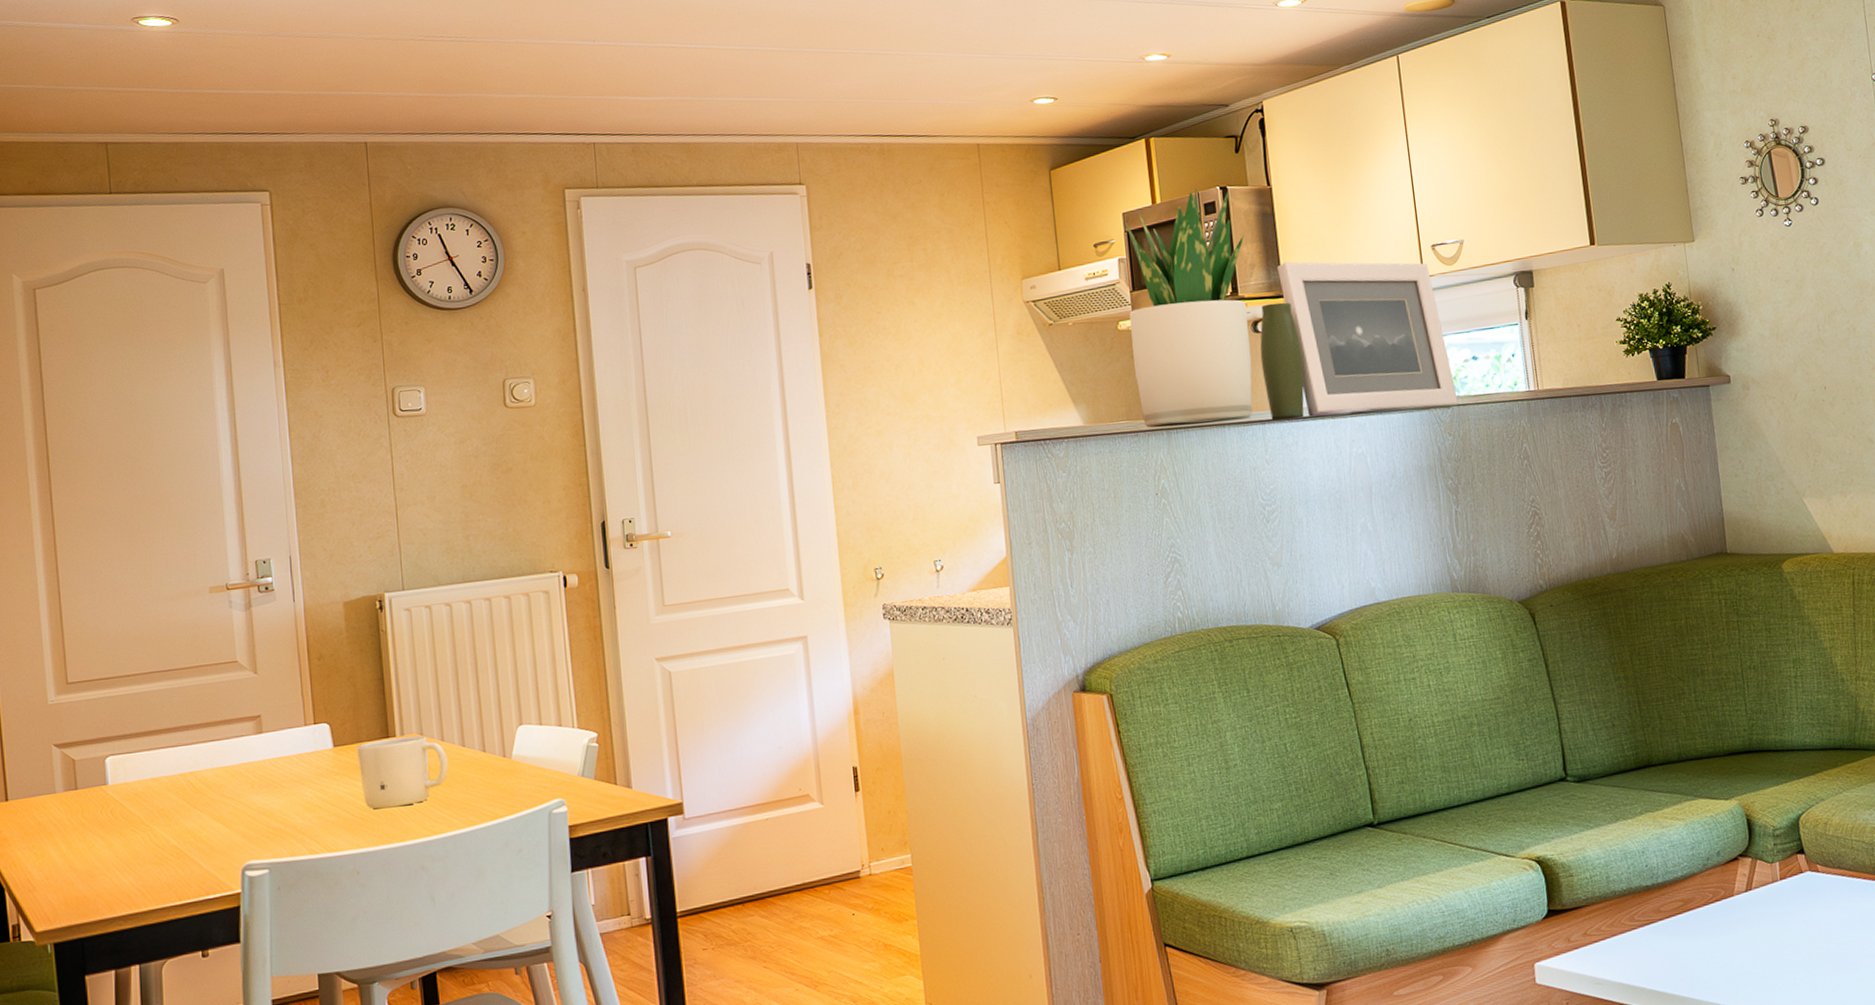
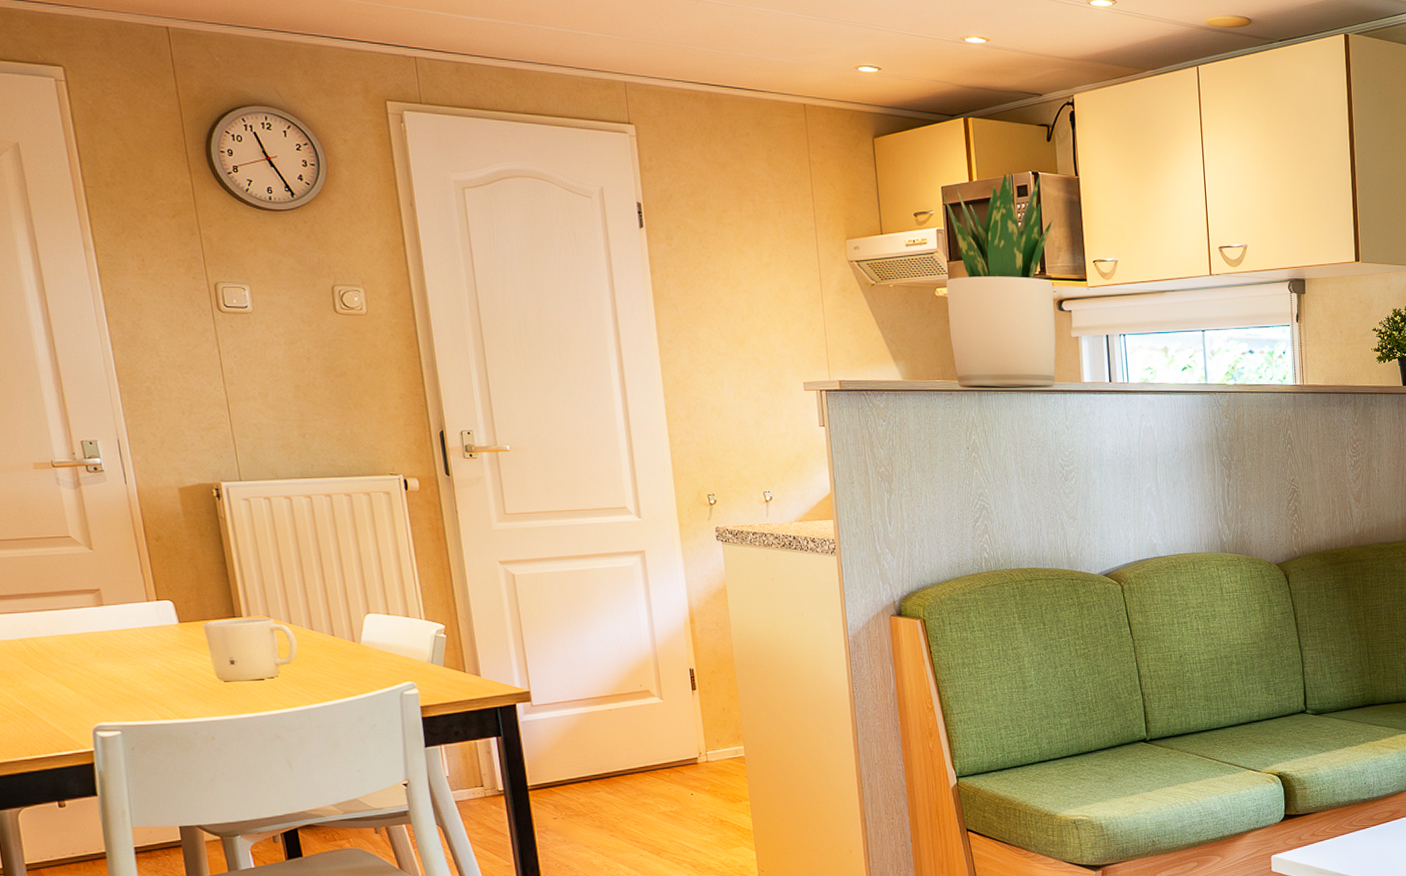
vase: present [1259,302,1304,421] -> none [1063,285,1102,391]
picture frame: present [1276,262,1459,417] -> none [1081,249,1235,394]

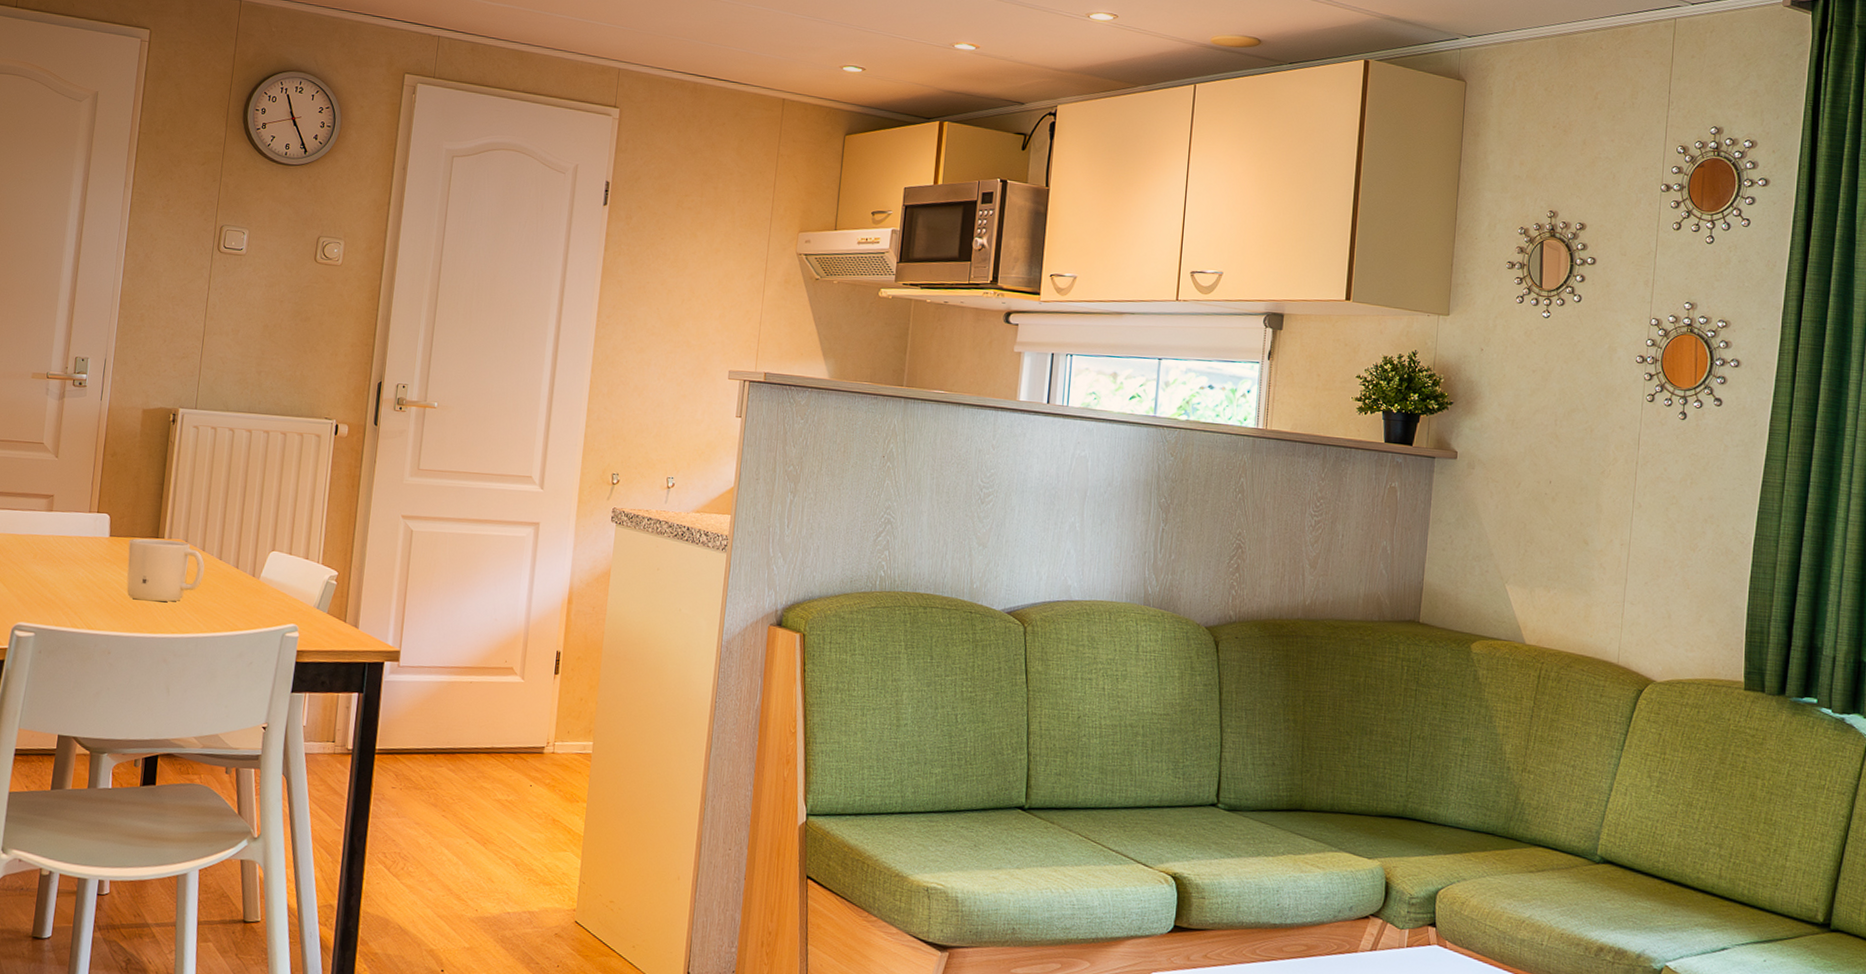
planter: present [942,170,1056,389] -> none [885,176,1014,403]

